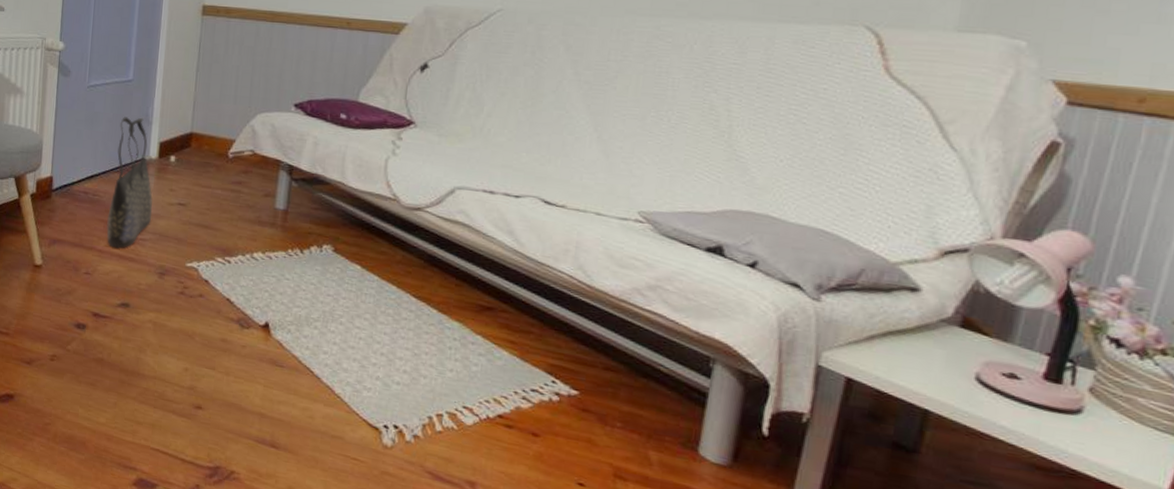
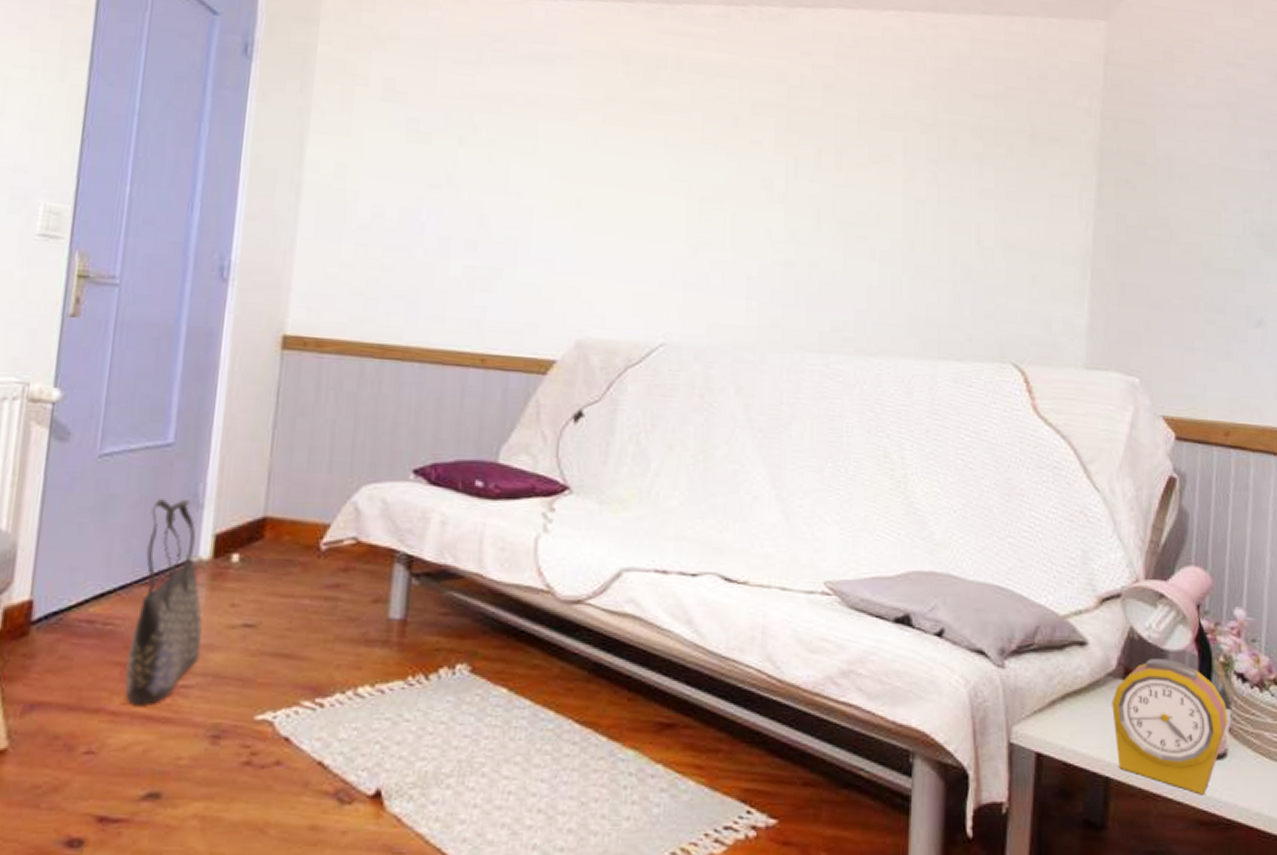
alarm clock: none [941,312,1091,443] -> present [1112,659,1228,795]

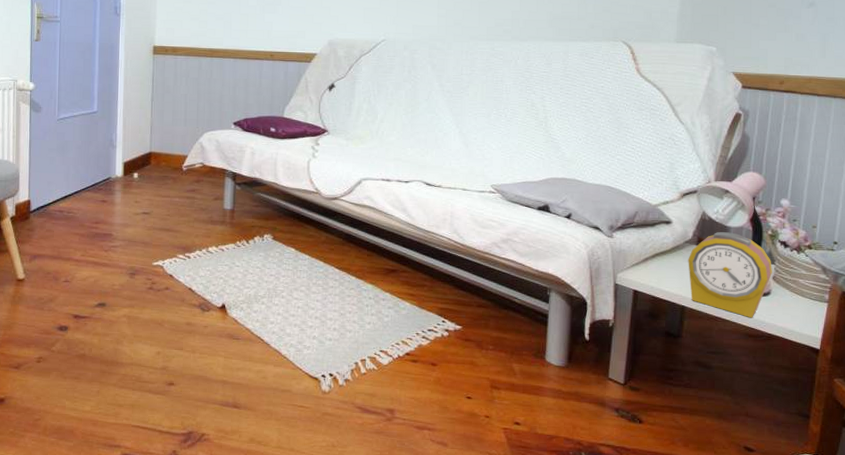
tote bag: present [125,498,203,706] -> none [82,142,120,257]

